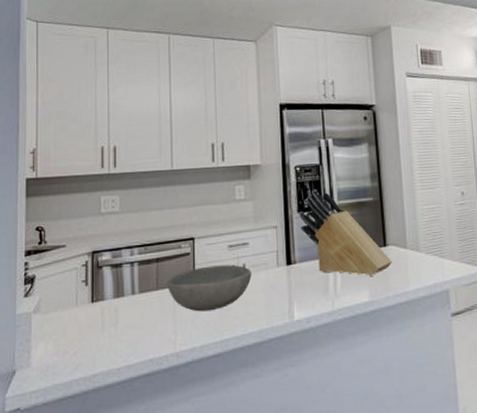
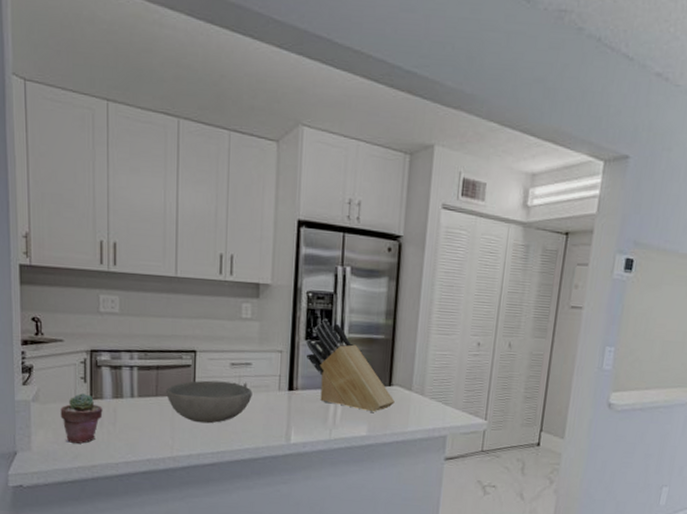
potted succulent: none [61,297,104,353] -> present [60,393,103,444]

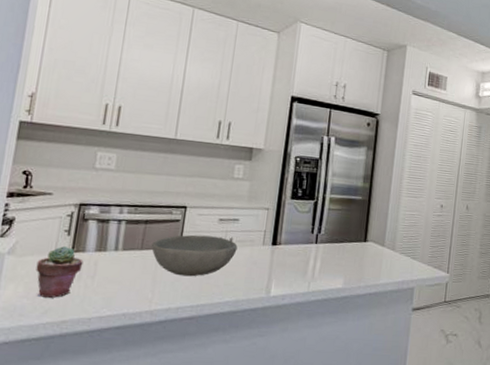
knife block: present [306,318,395,412] -> none [291,180,369,266]

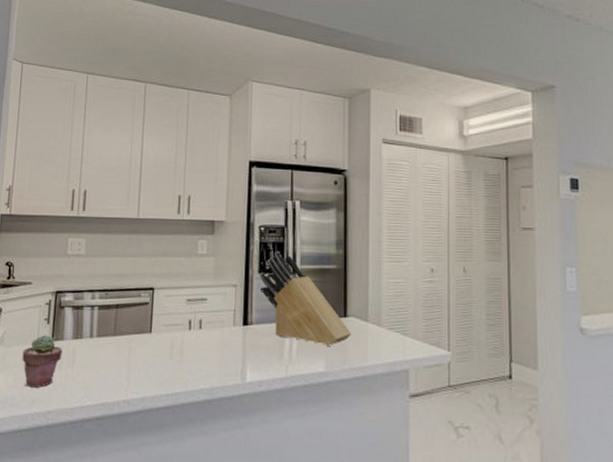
bowl: present [151,234,238,277] -> none [123,317,208,363]
knife block: none [291,180,369,266] -> present [260,251,351,346]

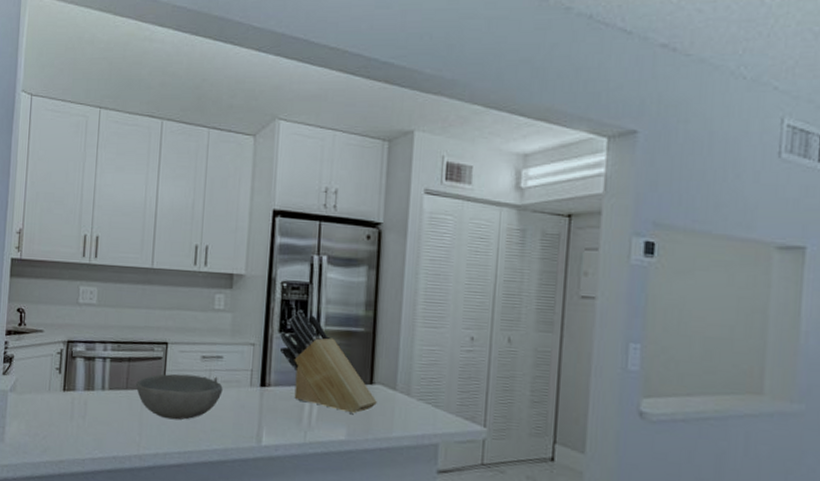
potted succulent: present [22,335,63,388] -> none [34,384,74,437]
bowl: none [123,317,208,363] -> present [135,373,223,420]

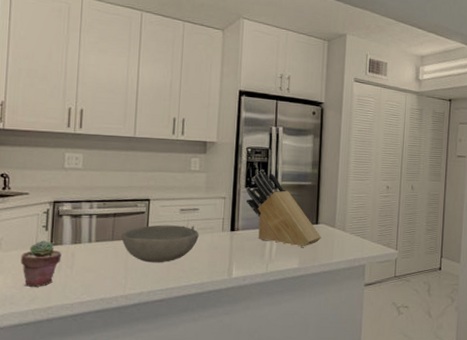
potted succulent: none [34,384,74,437] -> present [20,241,62,287]

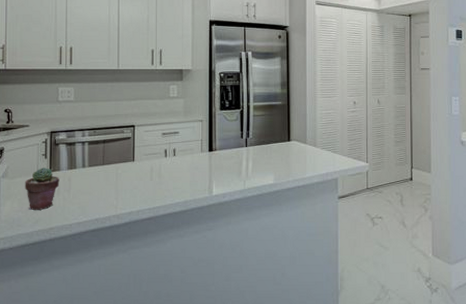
bowl: present [120,225,199,263] -> none [110,148,180,184]
knife block: present [246,169,321,247] -> none [221,92,294,164]

